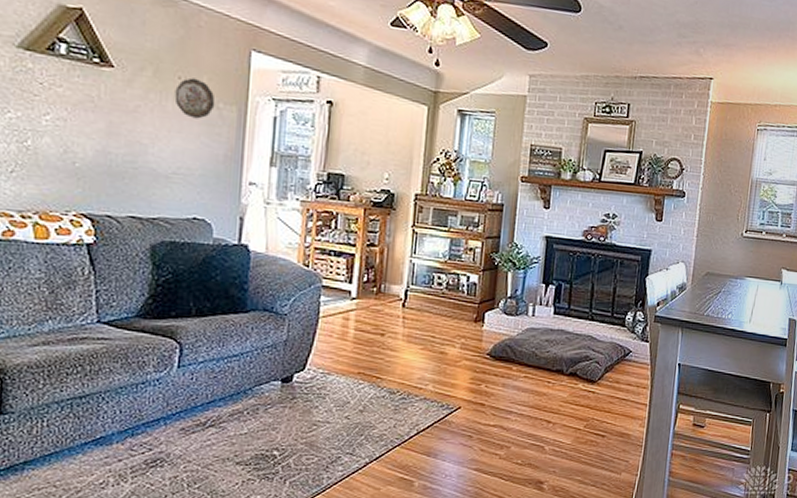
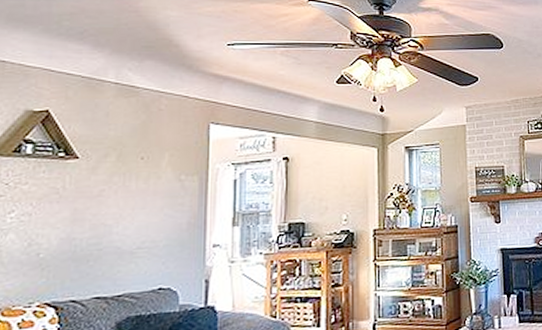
decorative plate: present [174,78,215,119] -> none [138,156,177,194]

